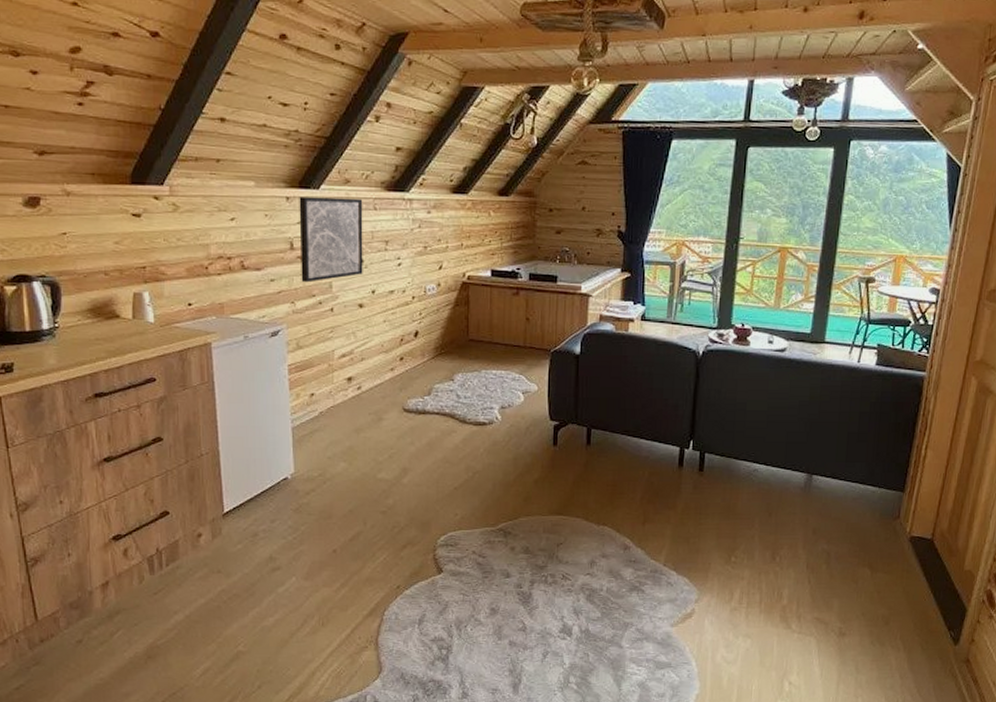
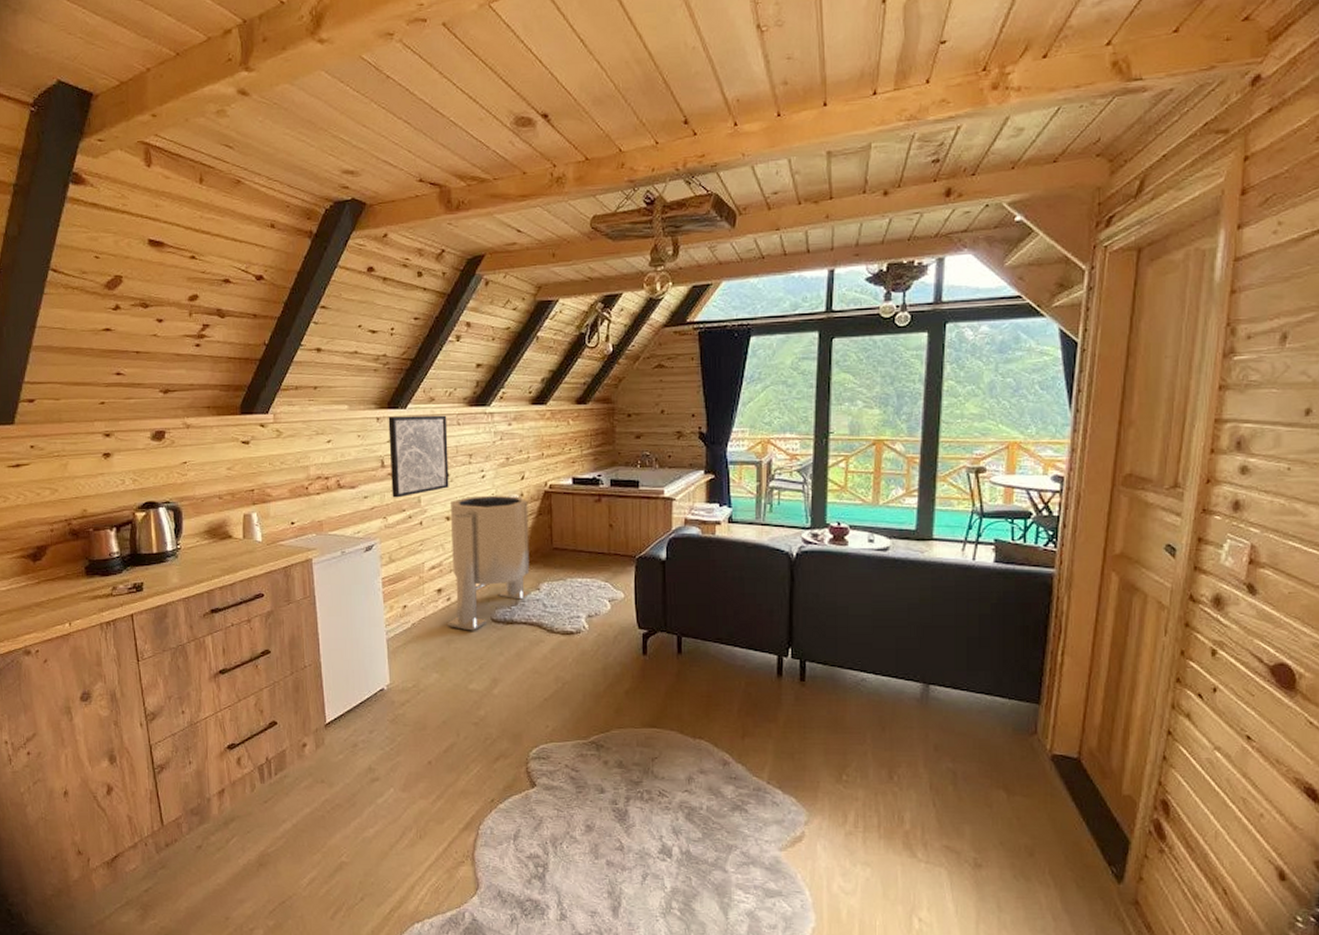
trash can: none [357,283,445,420] -> present [447,495,532,631]

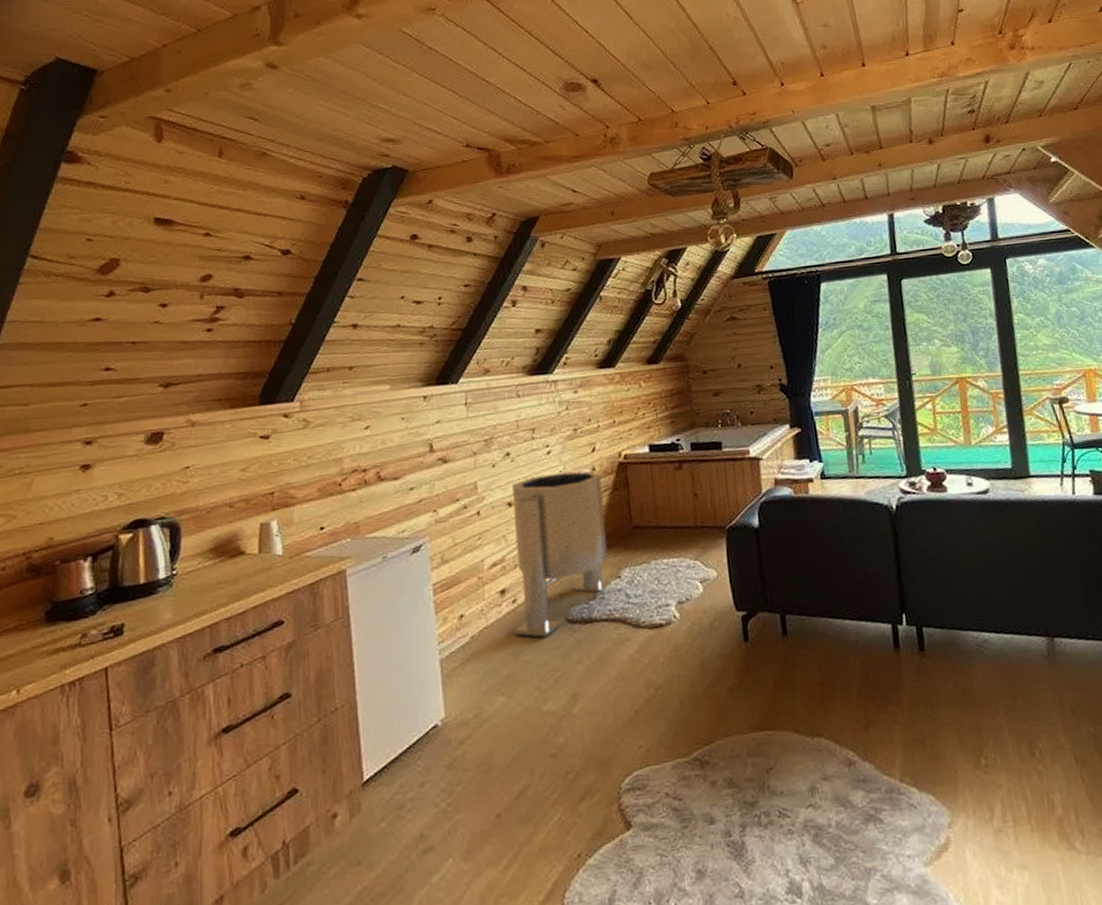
wall art: present [388,415,449,498] -> none [437,387,510,487]

